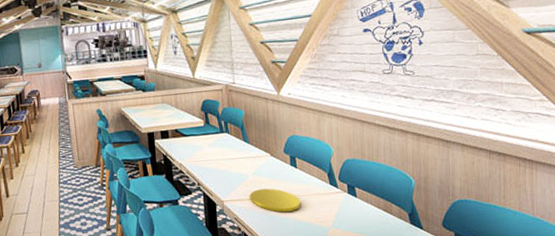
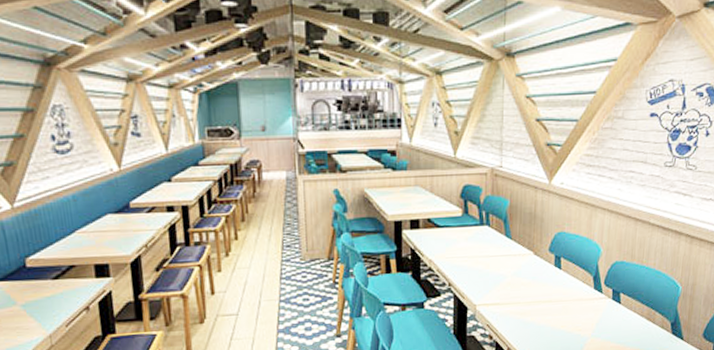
plate: present [250,188,301,212] -> none [506,291,561,319]

